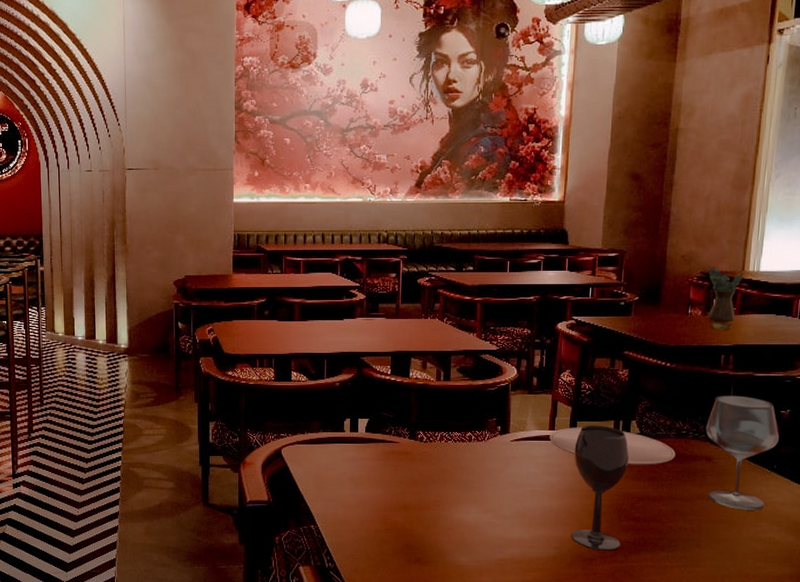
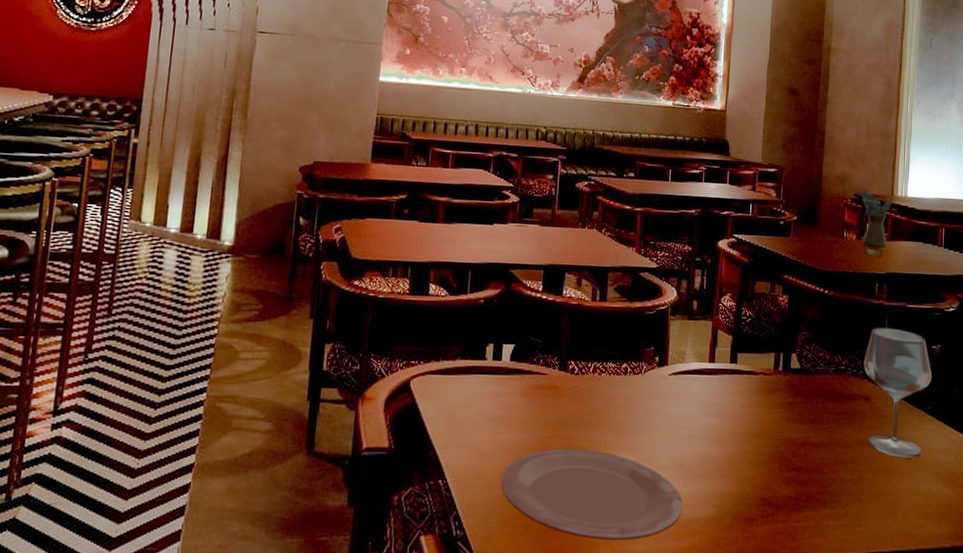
plate: none [363,501,526,573] -> present [501,448,683,540]
plate: present [549,427,676,466] -> none [709,360,835,406]
wine glass: present [570,425,629,551] -> none [730,357,790,509]

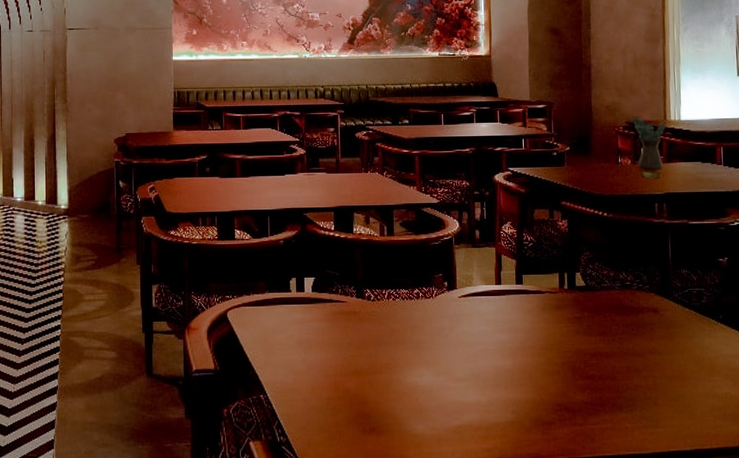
plate: present [501,448,683,540] -> none [314,365,483,443]
wine glass: present [863,327,932,458] -> none [649,244,721,364]

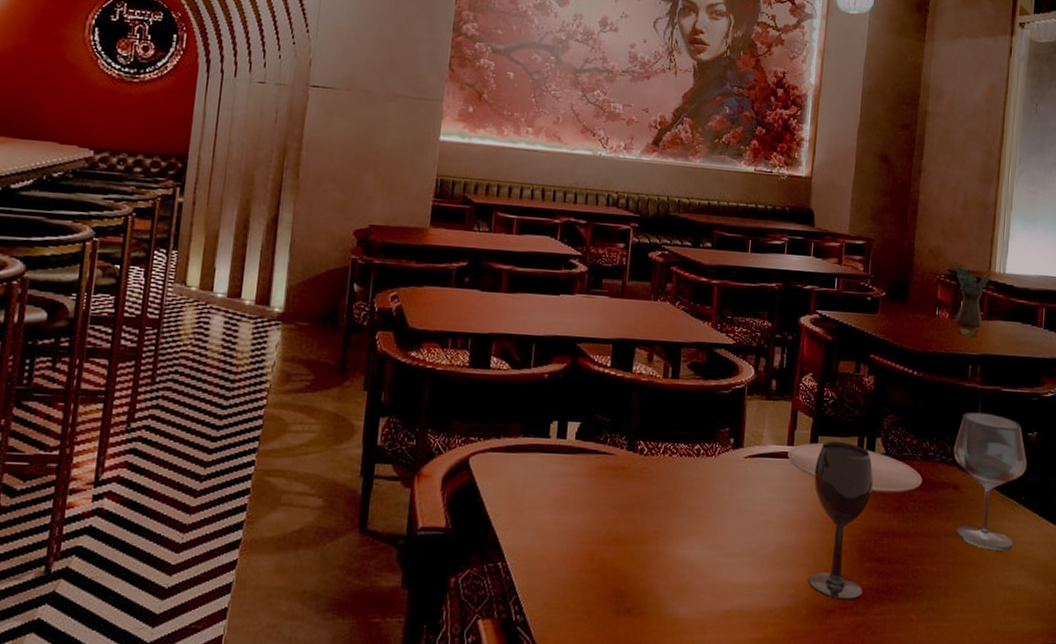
plate: none [497,281,622,320] -> present [787,443,922,494]
wine glass: none [522,278,578,413] -> present [807,441,873,600]
wine glass: none [649,244,721,364] -> present [953,412,1027,551]

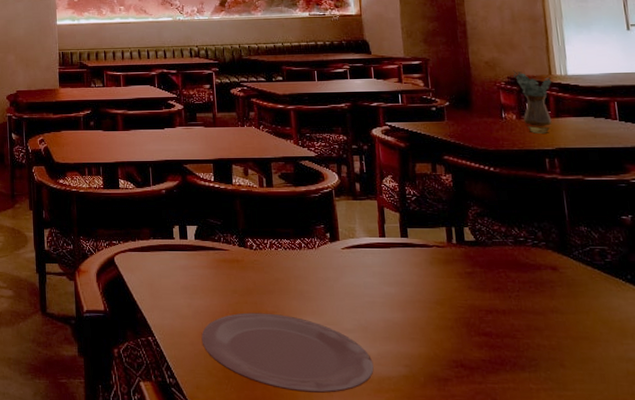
plate: none [563,532,757,629] -> present [201,312,374,393]
plate: present [787,443,922,494] -> none [381,234,517,276]
wine glass: present [807,441,873,600] -> none [408,232,476,370]
wine glass: present [953,412,1027,551] -> none [544,200,628,326]

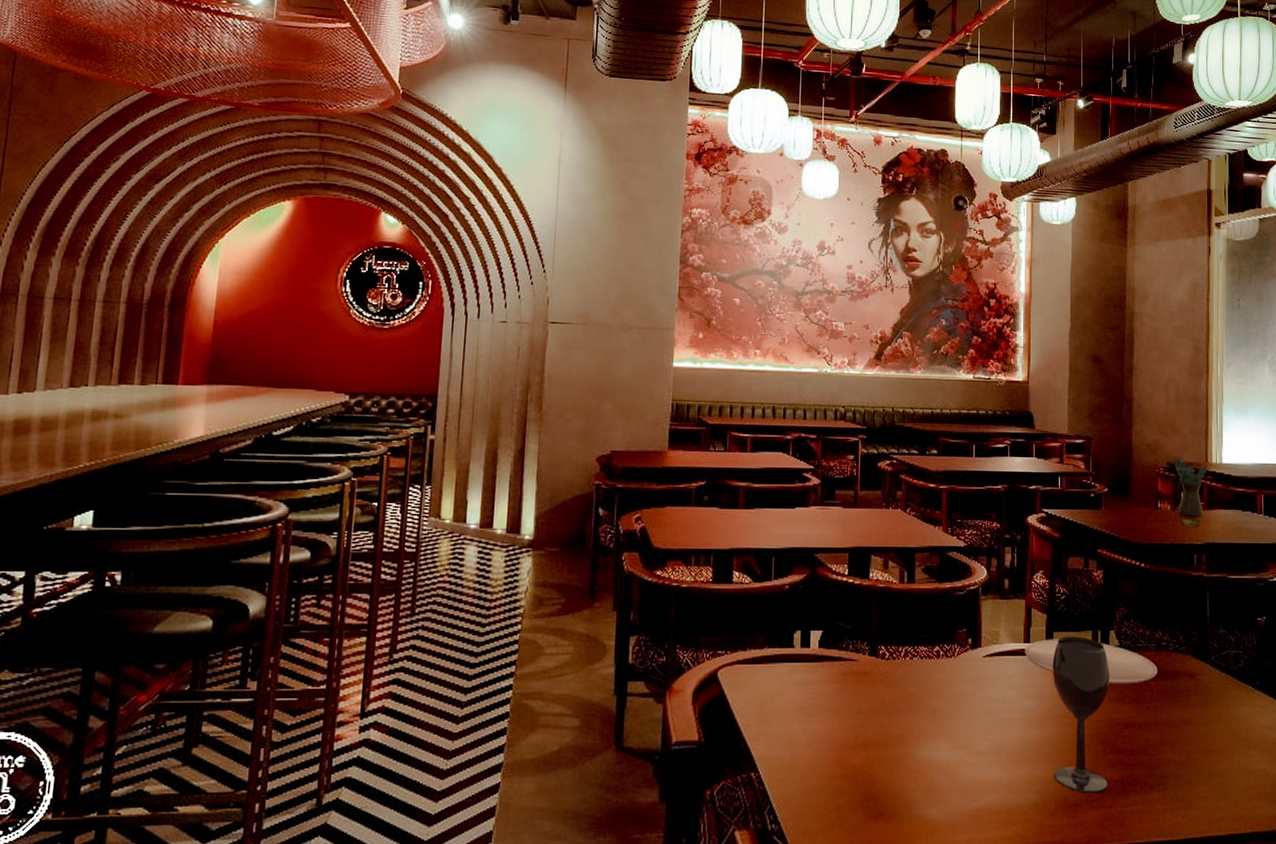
plate: present [201,312,374,393] -> none [815,736,1004,830]
plate: none [381,234,517,276] -> present [1025,639,1157,685]
wine glass: none [408,232,476,370] -> present [1052,636,1110,793]

